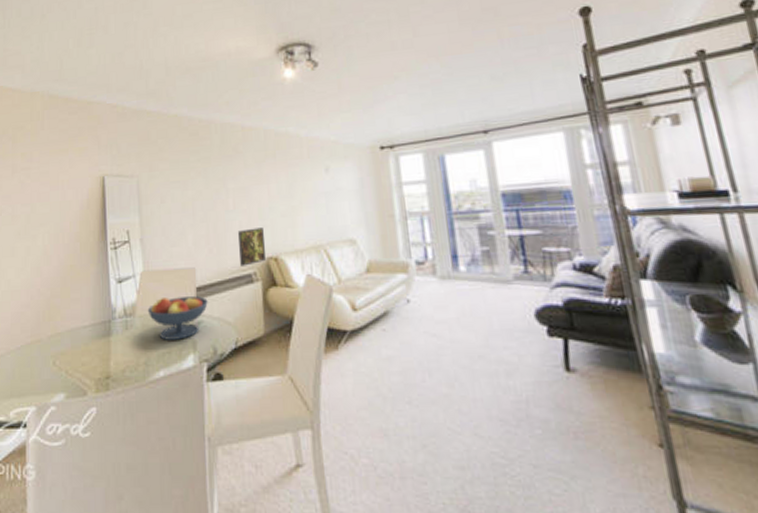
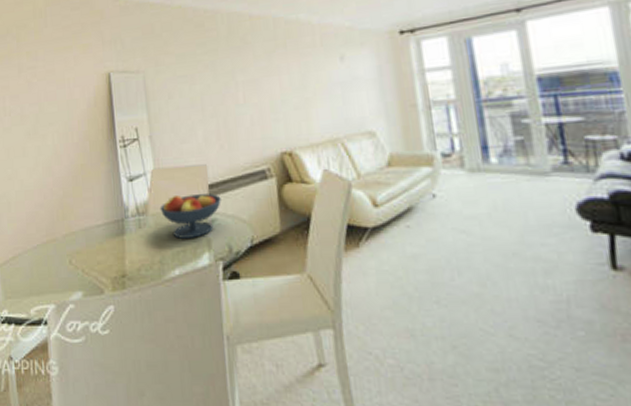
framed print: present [238,227,267,266] -> none [250,121,281,162]

